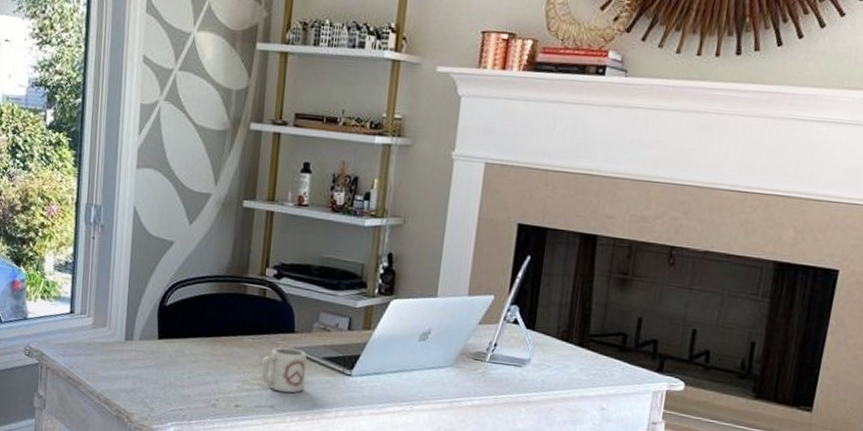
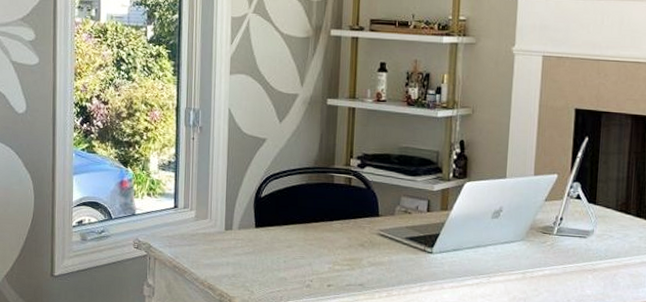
cup: present [261,347,307,393] -> none [350,230,391,272]

